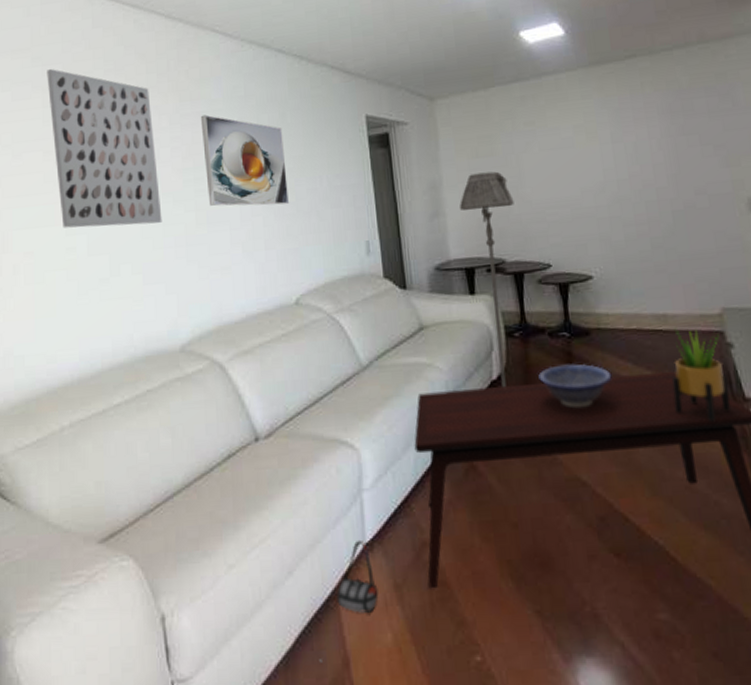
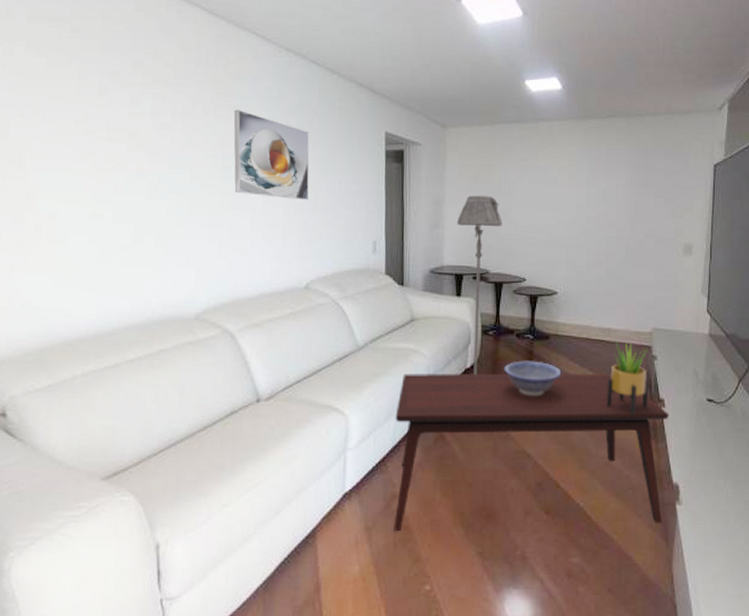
wall art: present [47,68,162,228] -> none [84,42,189,202]
bag: present [319,539,379,663] -> none [294,489,351,587]

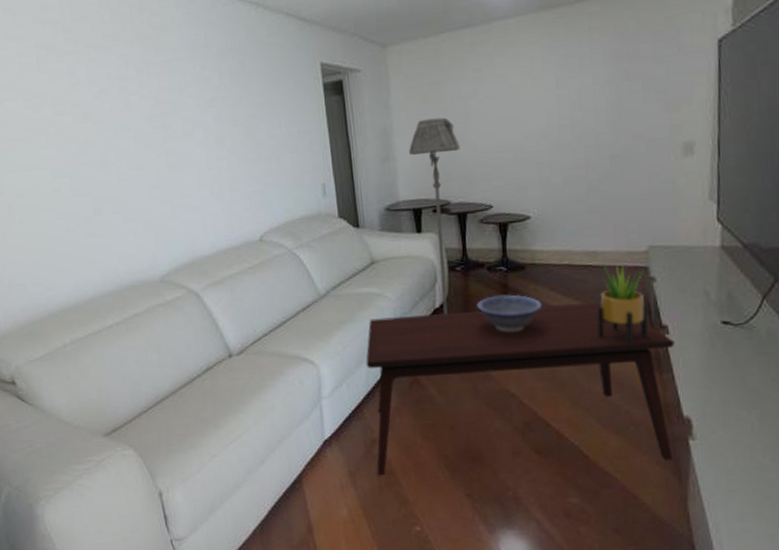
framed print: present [233,109,310,201] -> none [164,63,250,152]

